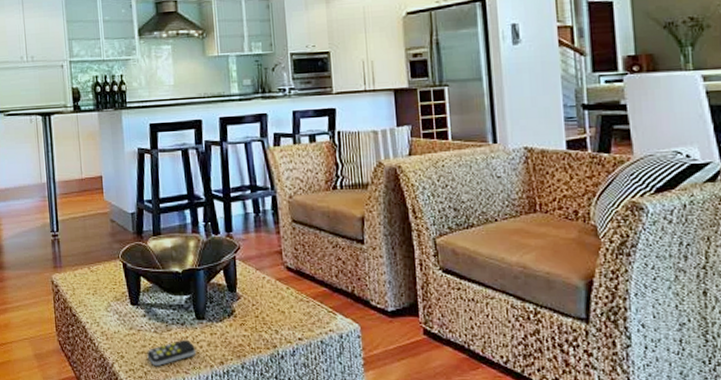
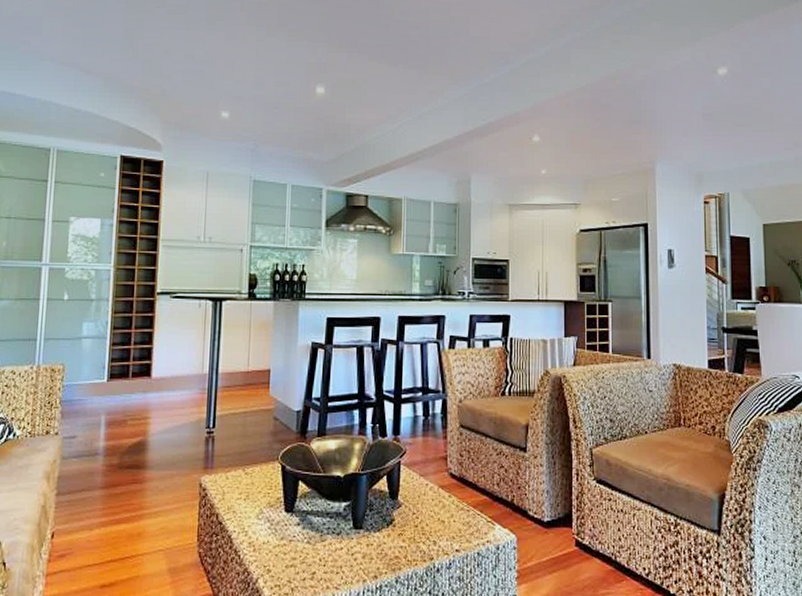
remote control: present [147,339,197,367] -> none [296,551,350,582]

